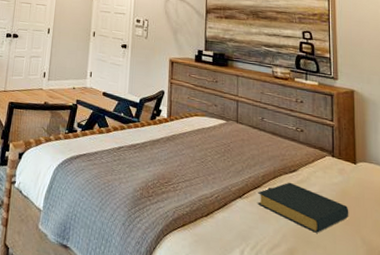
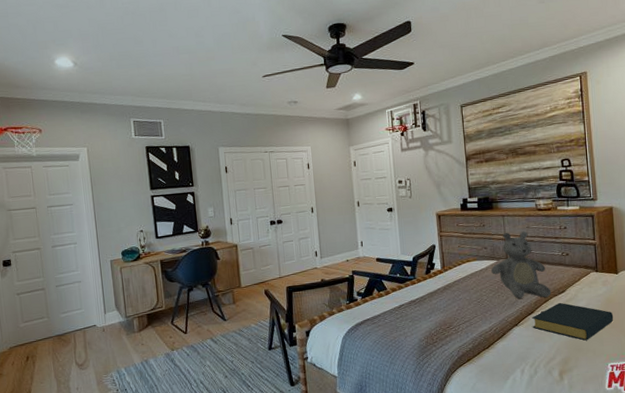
teddy bear: none [218,93,282,173] -> present [490,231,552,299]

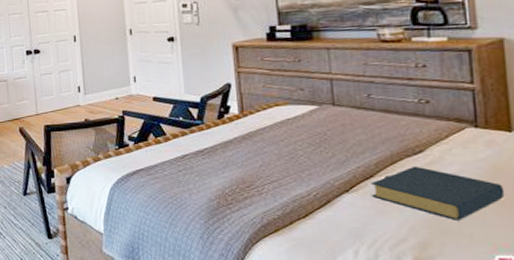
teddy bear: present [490,231,552,299] -> none [309,69,402,158]

